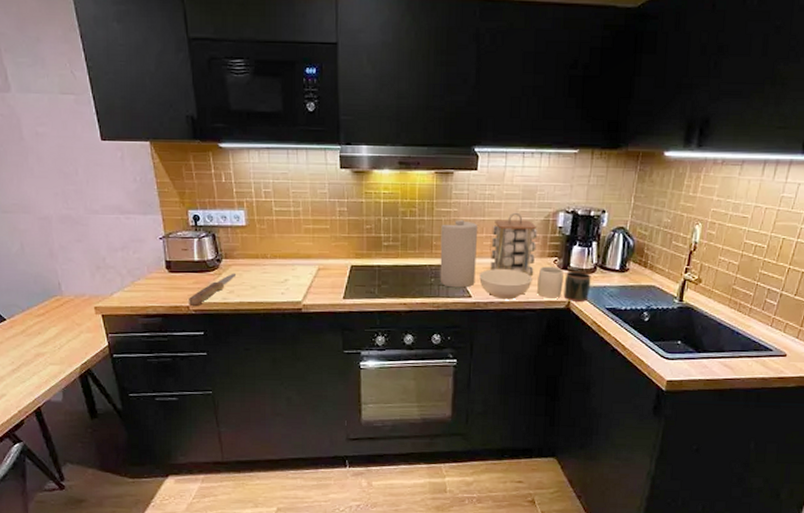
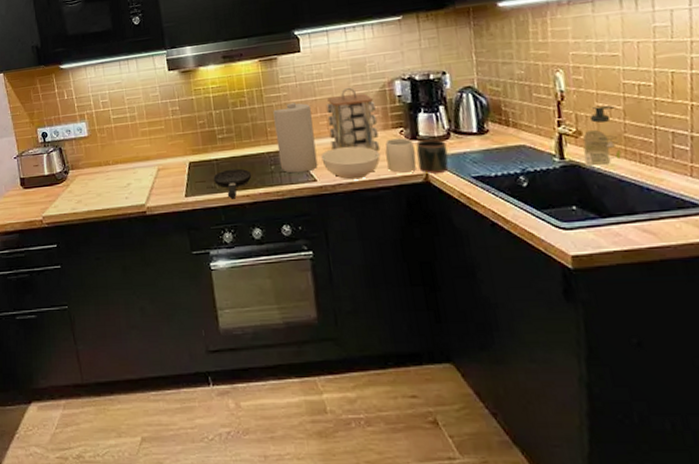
knife: present [189,273,237,307] -> none [42,182,83,220]
frying pan: none [373,277,412,306] -> present [213,168,252,199]
soap dispenser: none [697,259,733,312] -> present [582,105,621,168]

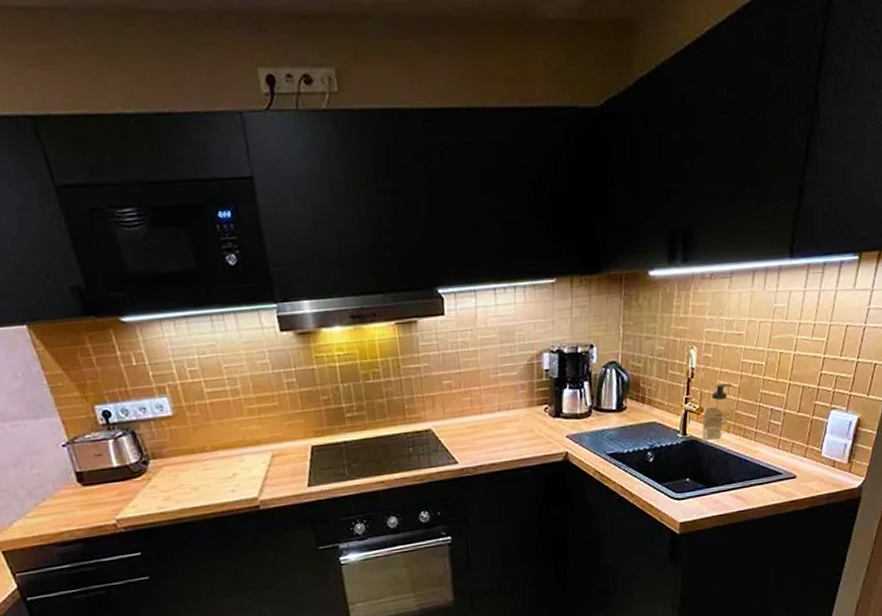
frying pan: present [213,168,252,199] -> none [341,452,387,487]
paper towel holder: present [273,103,318,174] -> none [411,376,460,456]
bowl: present [321,146,380,180] -> none [463,425,524,461]
spice rack: present [325,87,381,152] -> none [470,359,524,431]
mug: present [385,138,416,174] -> none [529,415,558,453]
mug: present [416,139,449,174] -> none [558,416,588,452]

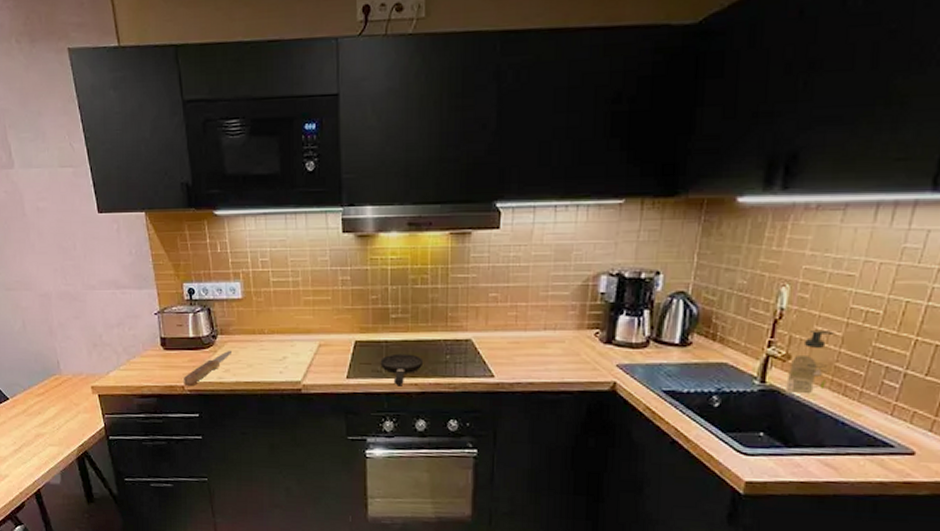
knife: none [114,475,171,524] -> present [184,350,233,387]
frying pan: none [341,452,387,487] -> present [380,353,424,386]

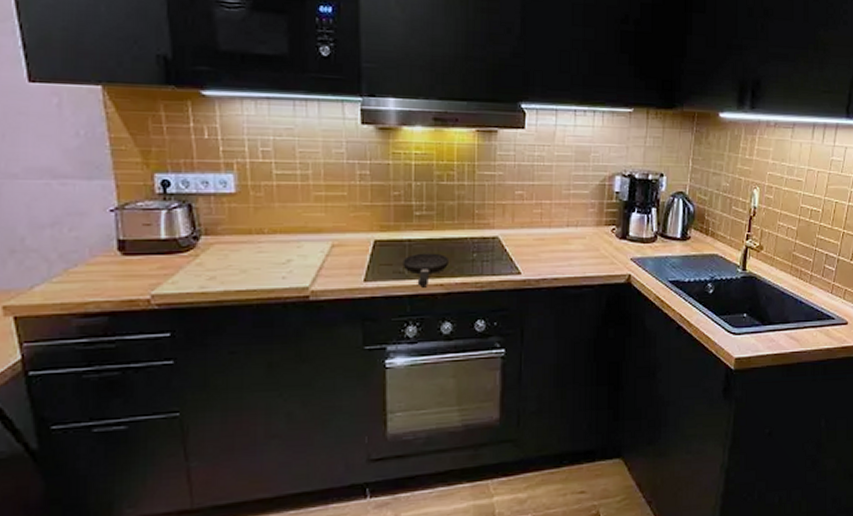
knife: present [184,350,233,387] -> none [150,253,221,300]
soap dispenser: present [785,329,835,396] -> none [760,224,791,280]

